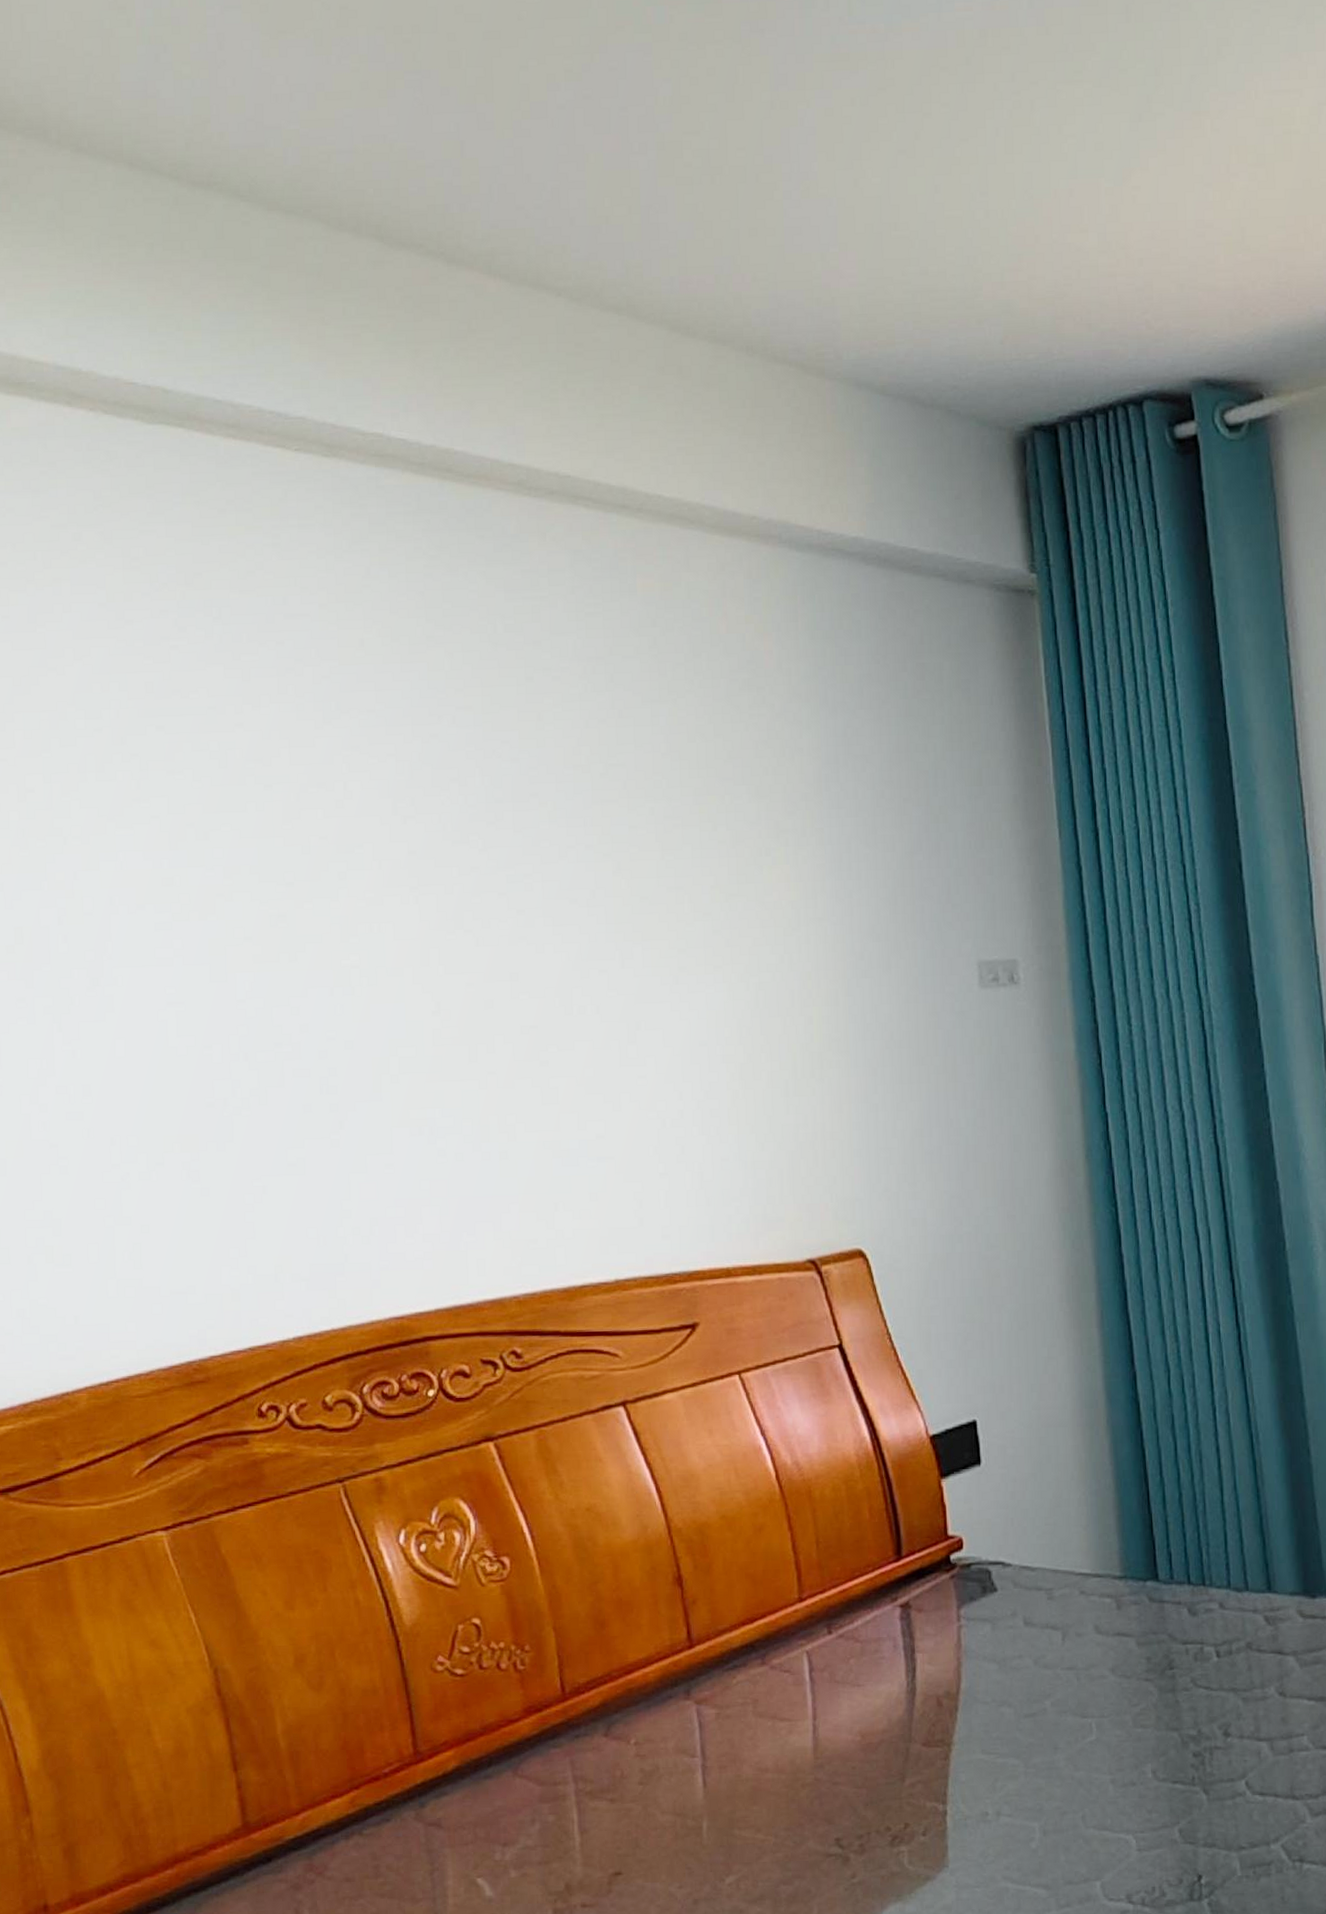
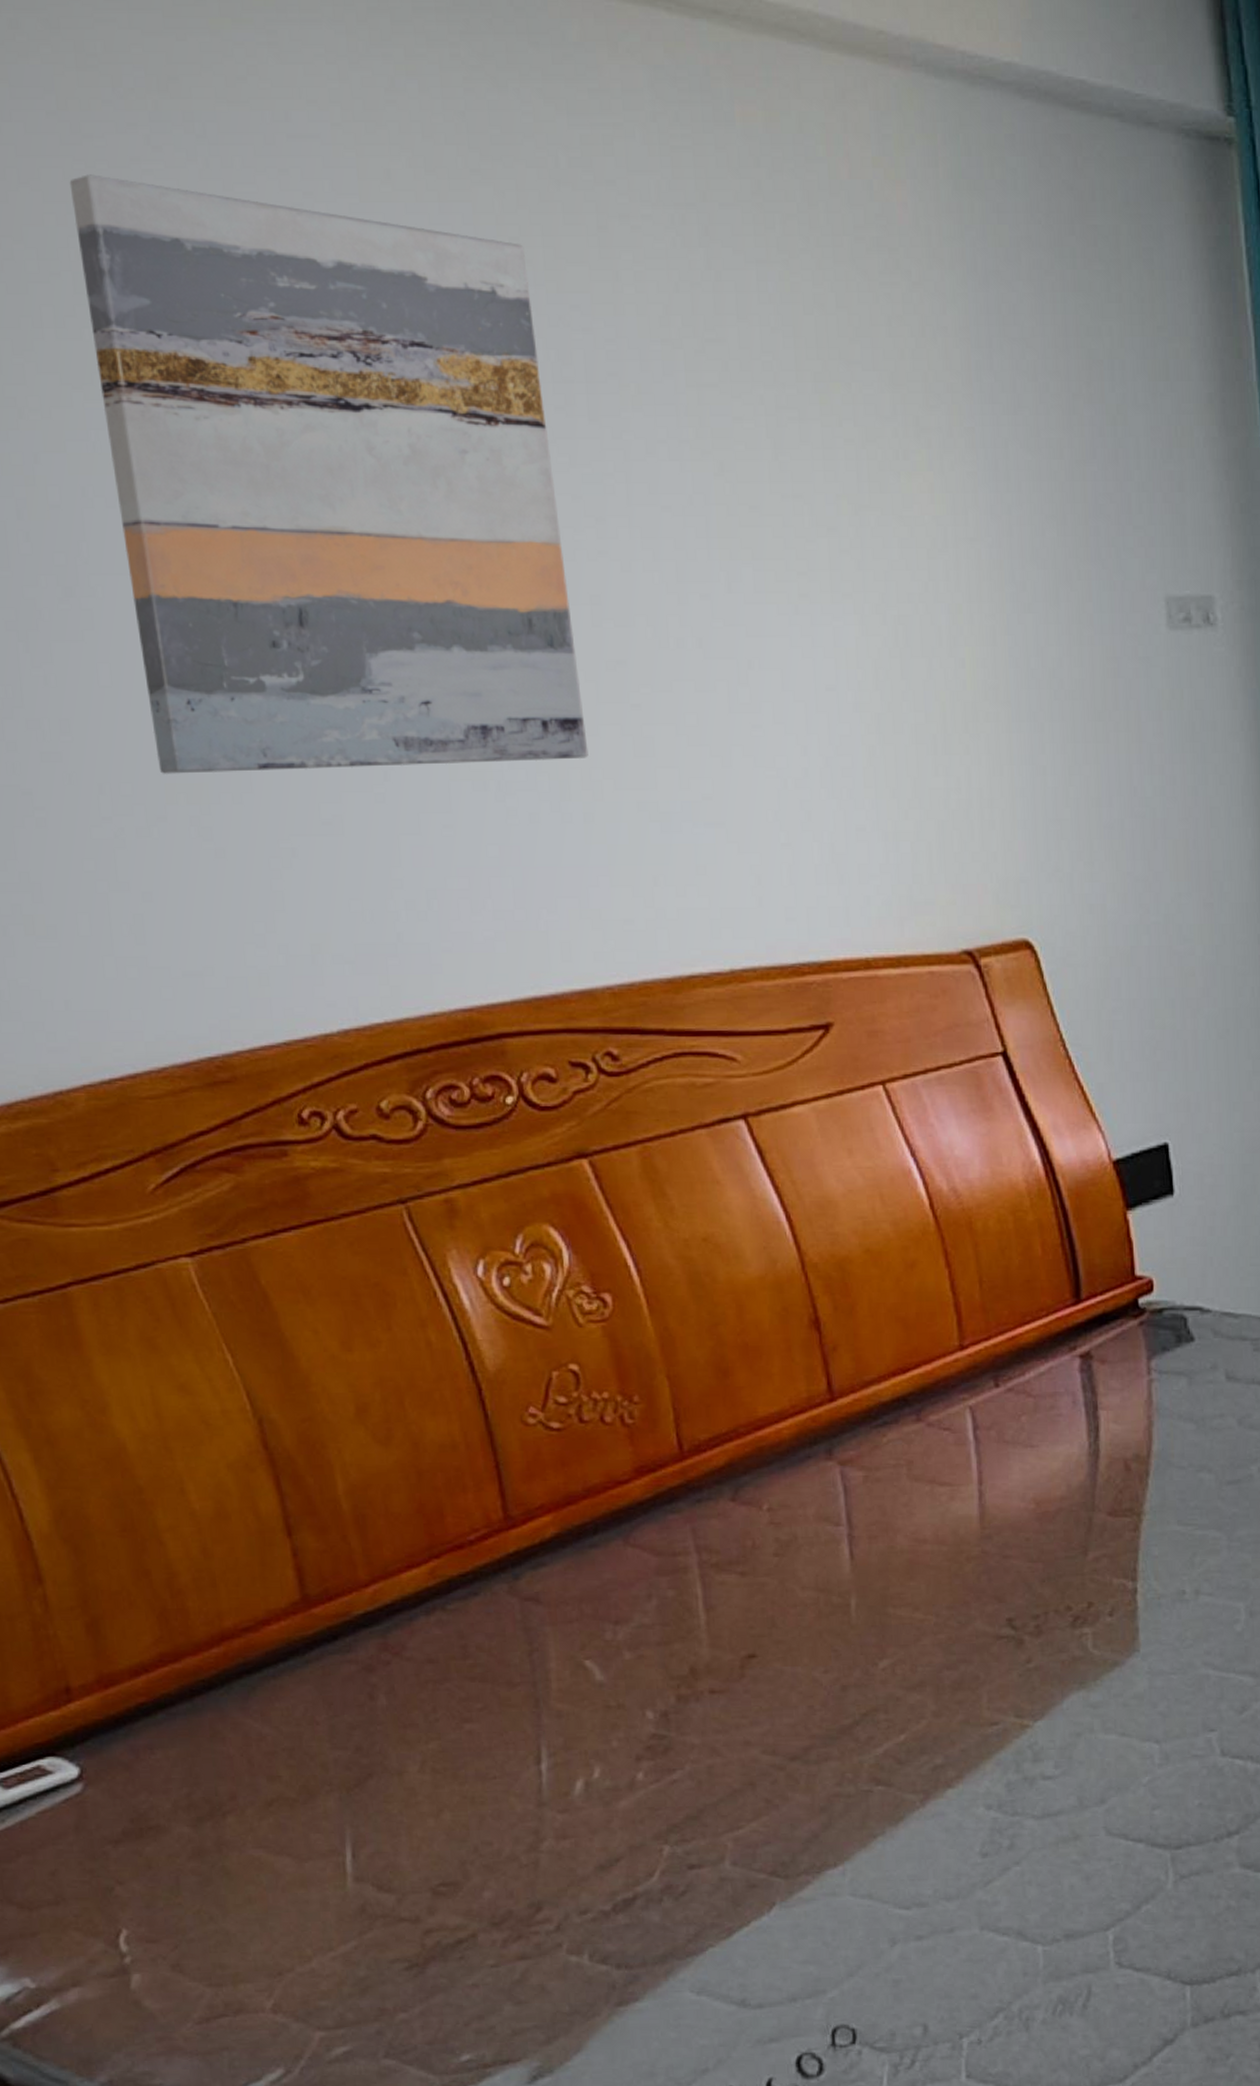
wall art: none [113,651,505,1128] -> present [69,174,589,774]

